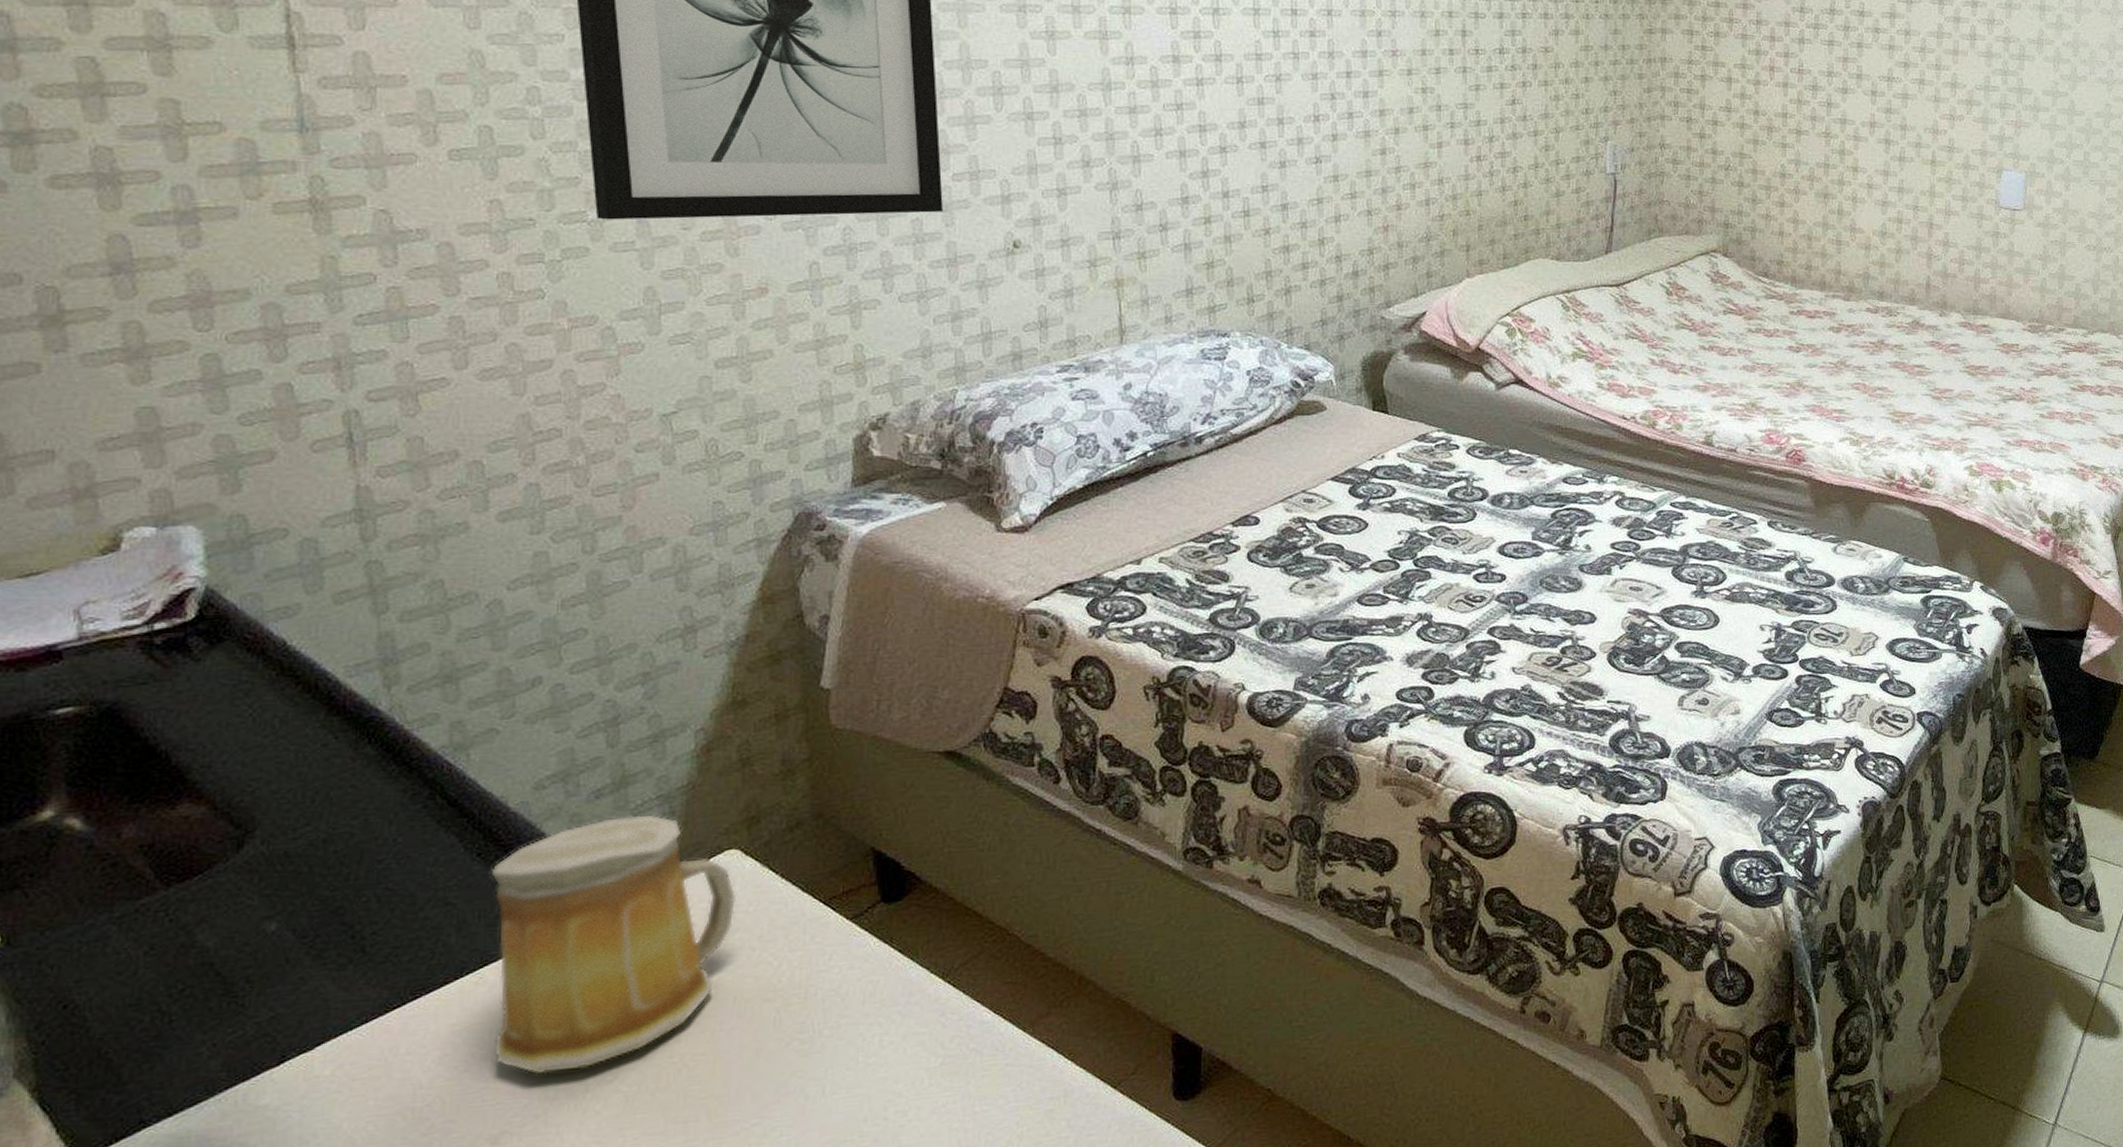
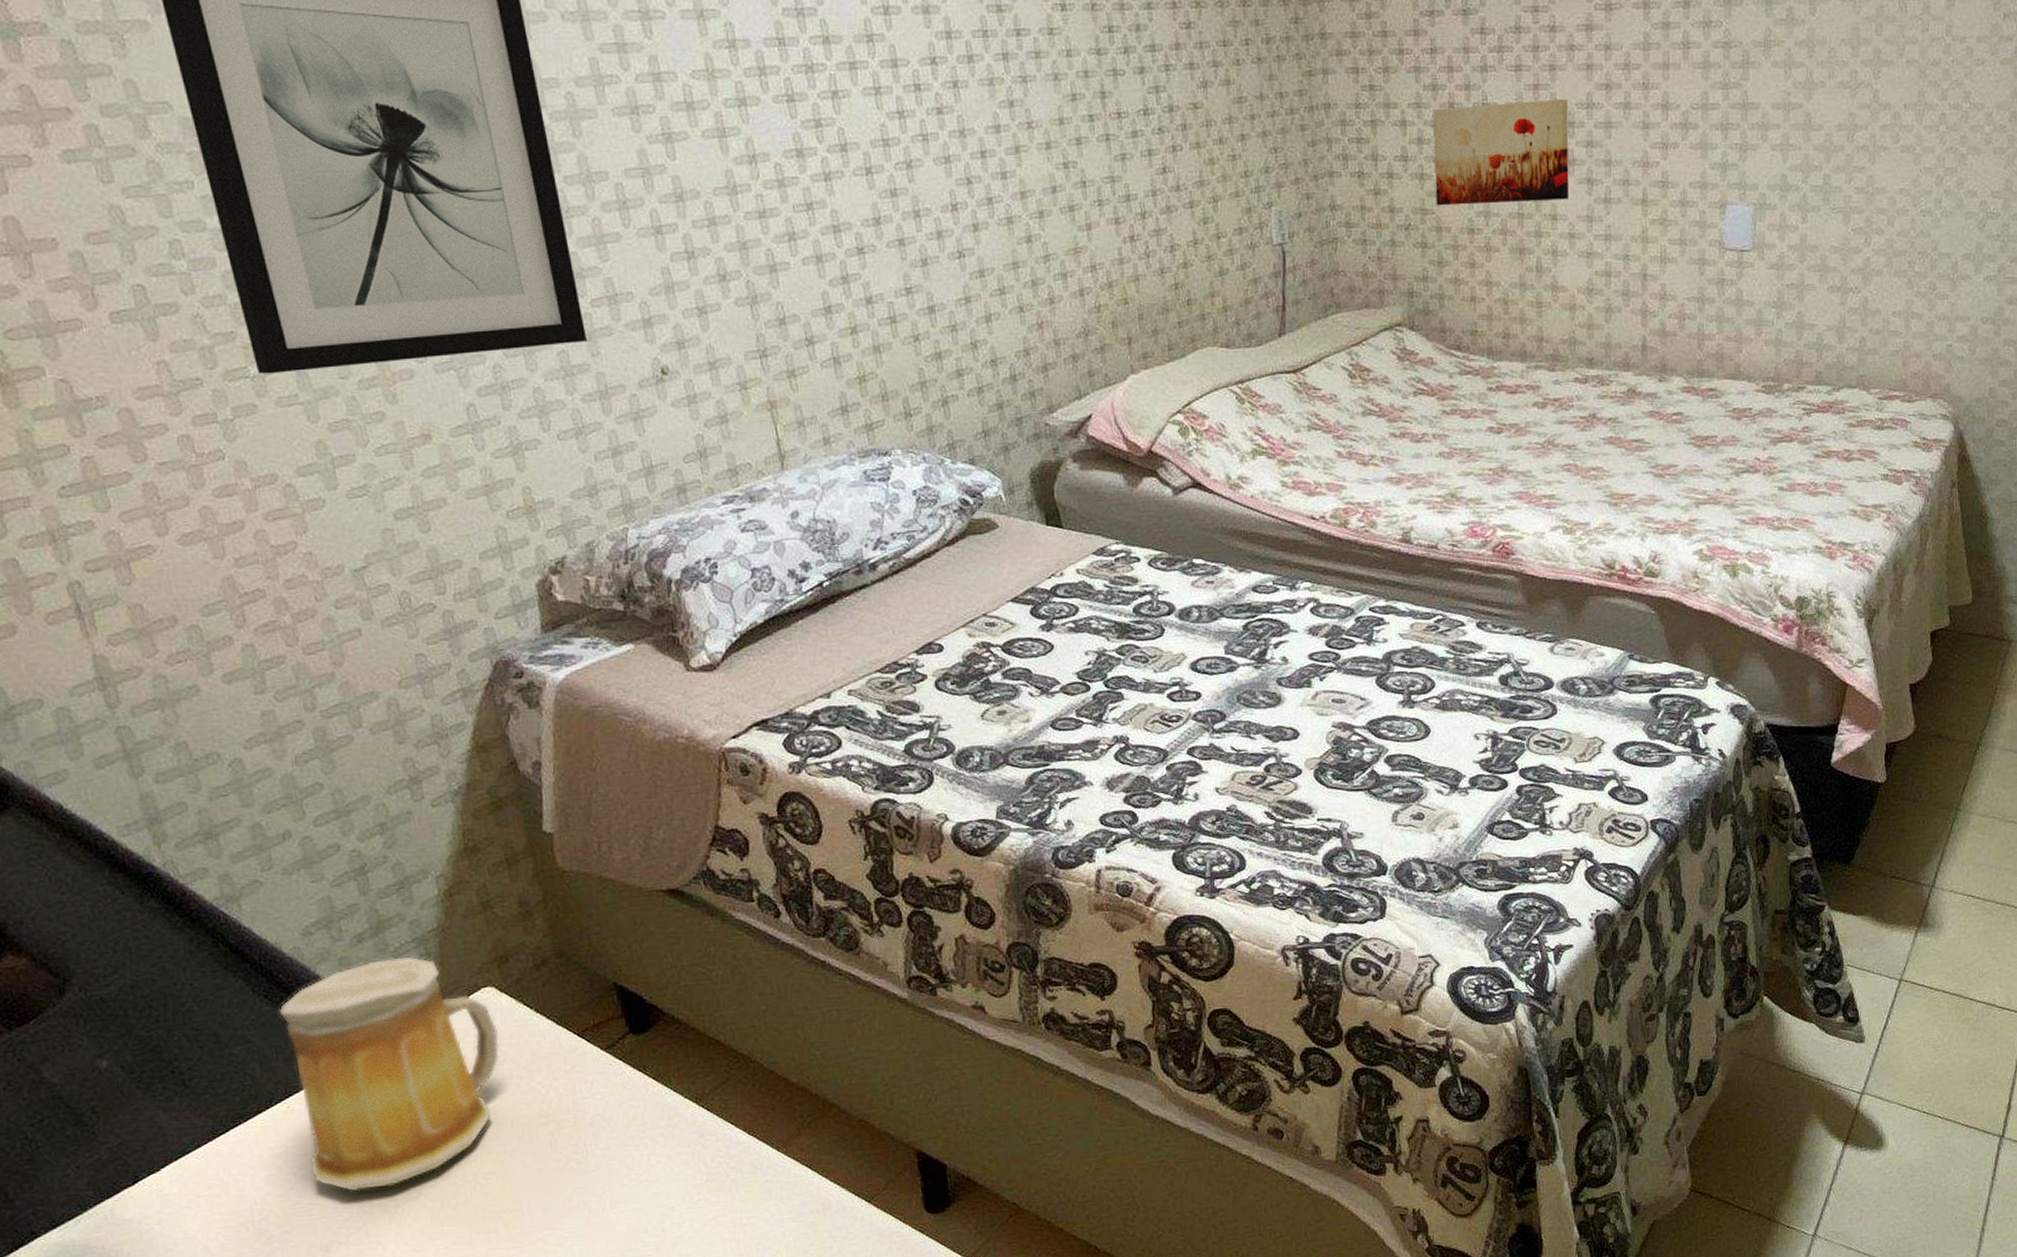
wall art: none [1753,70,1871,155] -> present [1432,98,1569,206]

